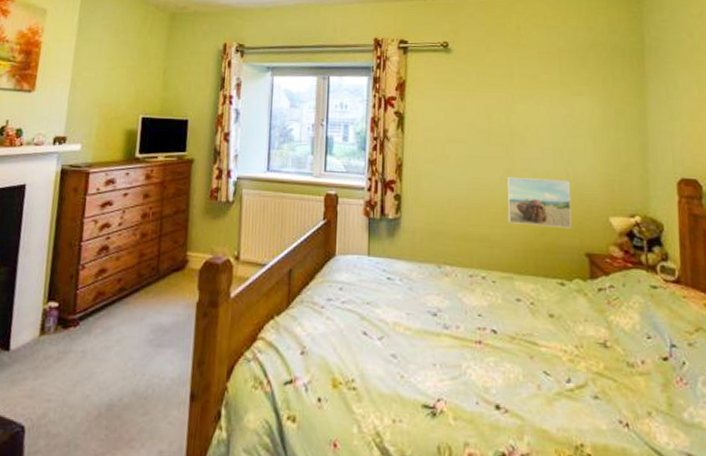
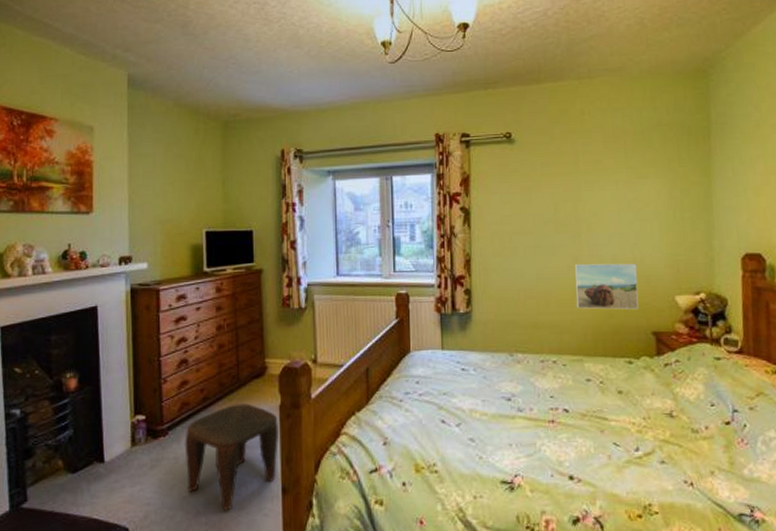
stool: none [91,297,194,415] -> present [185,403,278,511]

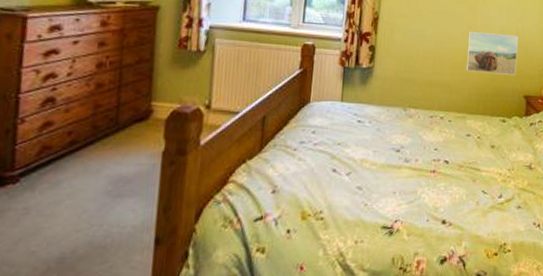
stool: present [185,403,278,511] -> none [37,149,159,265]

